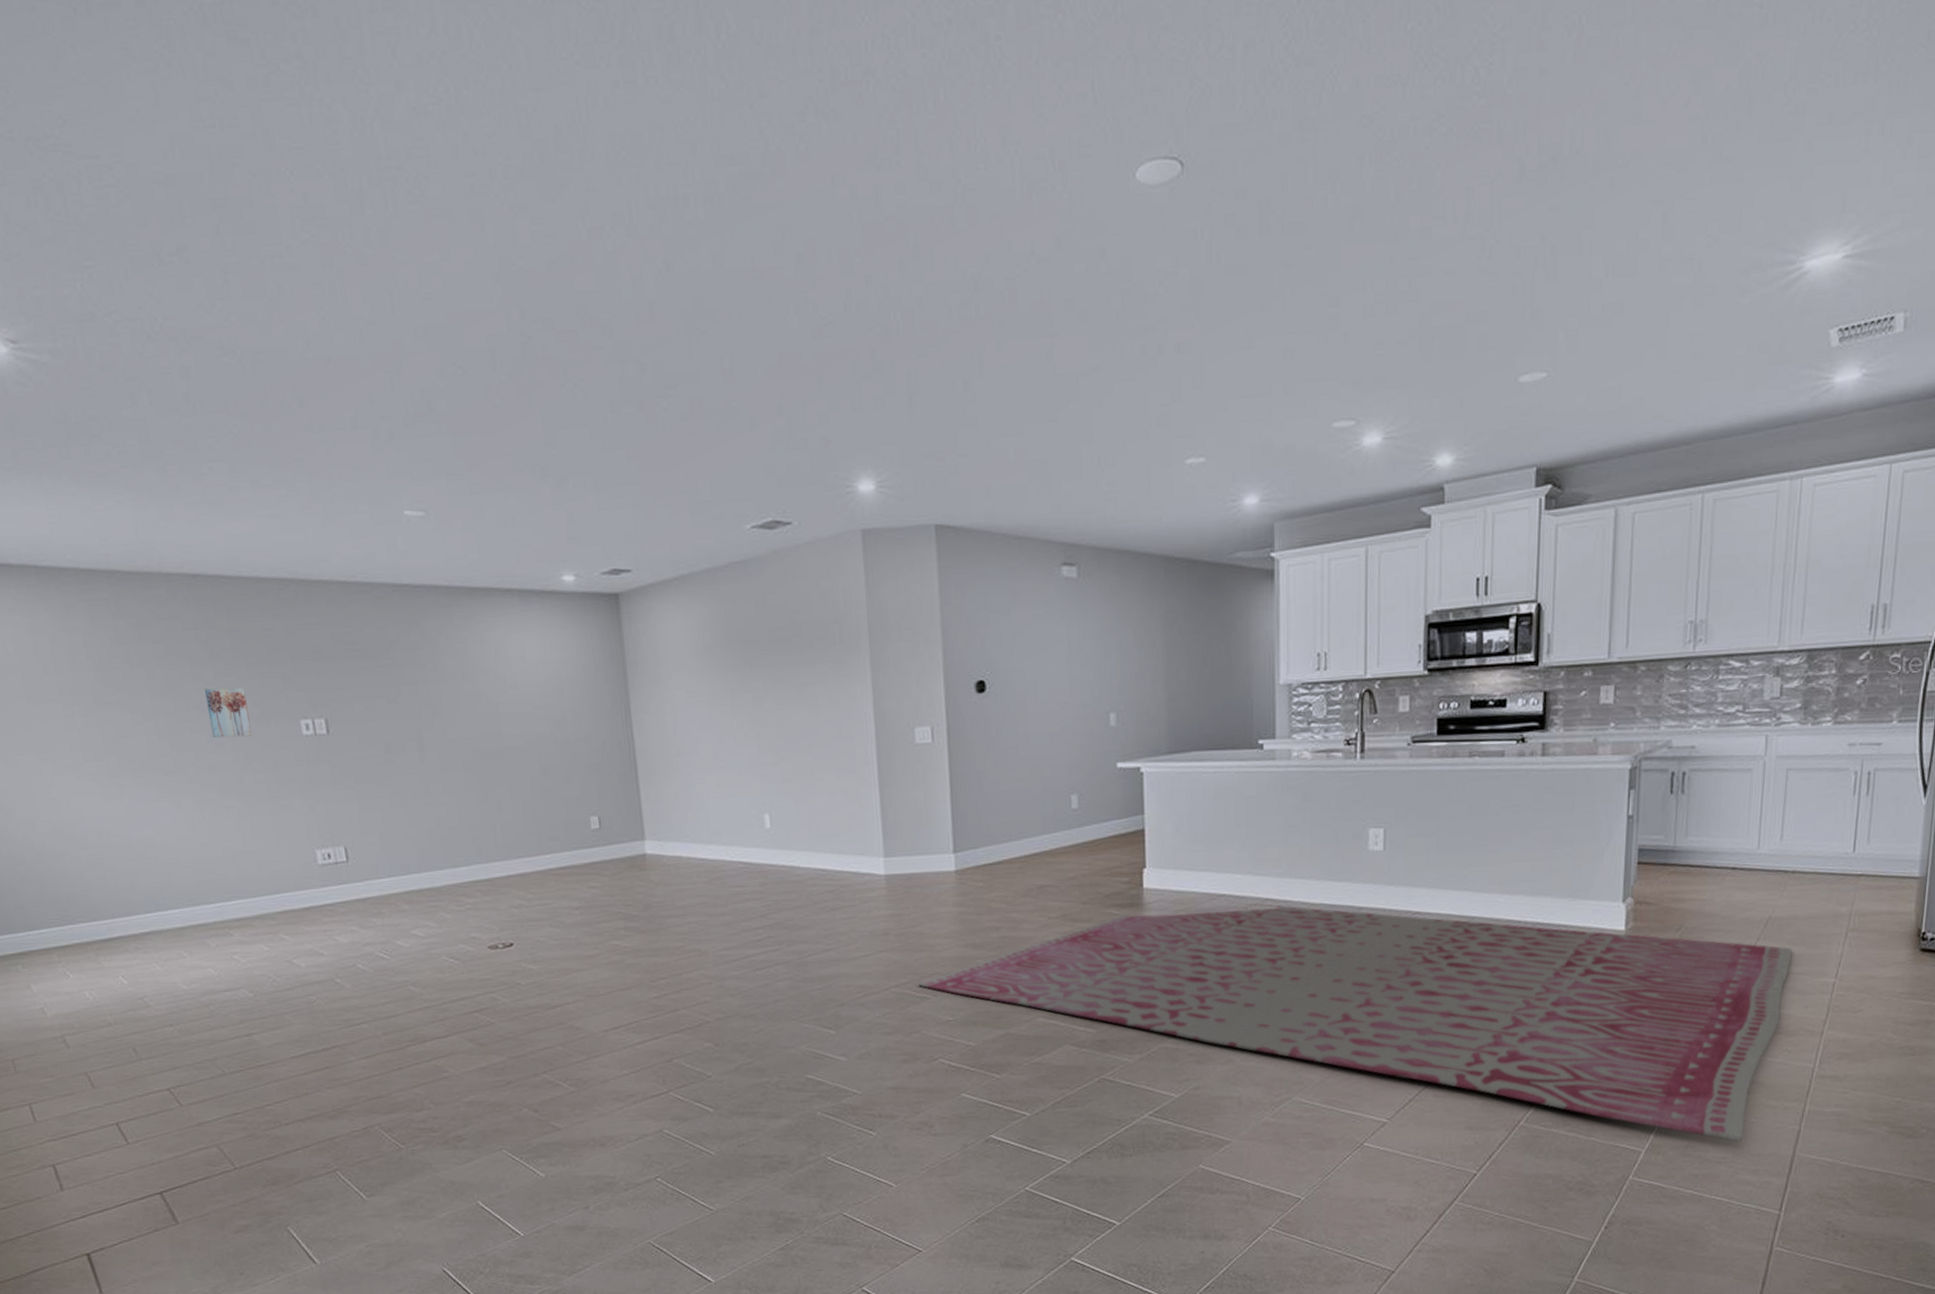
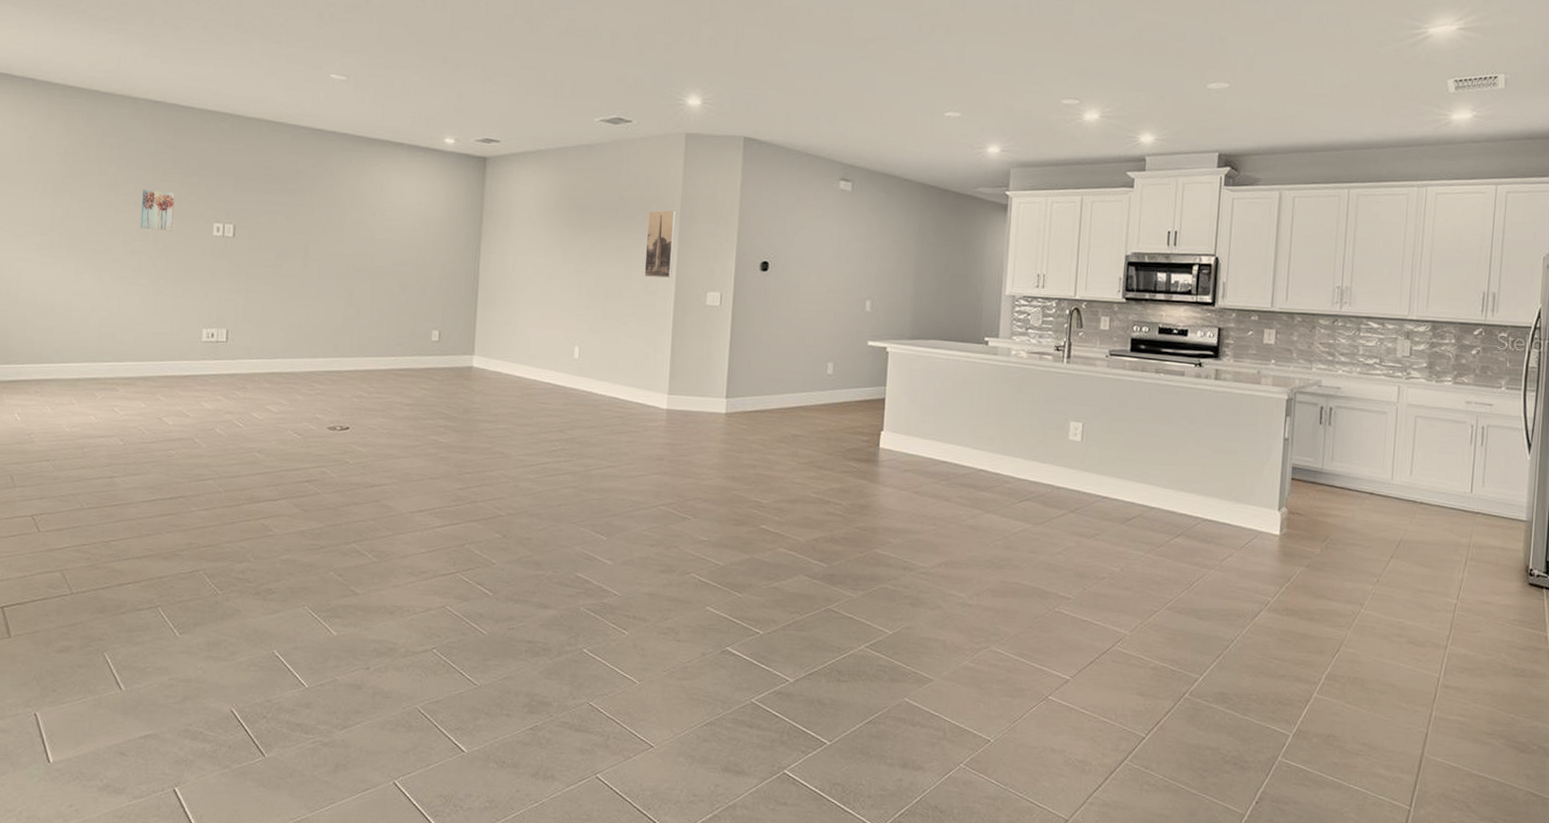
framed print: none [828,630,869,719] -> present [644,210,677,278]
rug: present [918,902,1793,1142] -> none [682,465,1421,737]

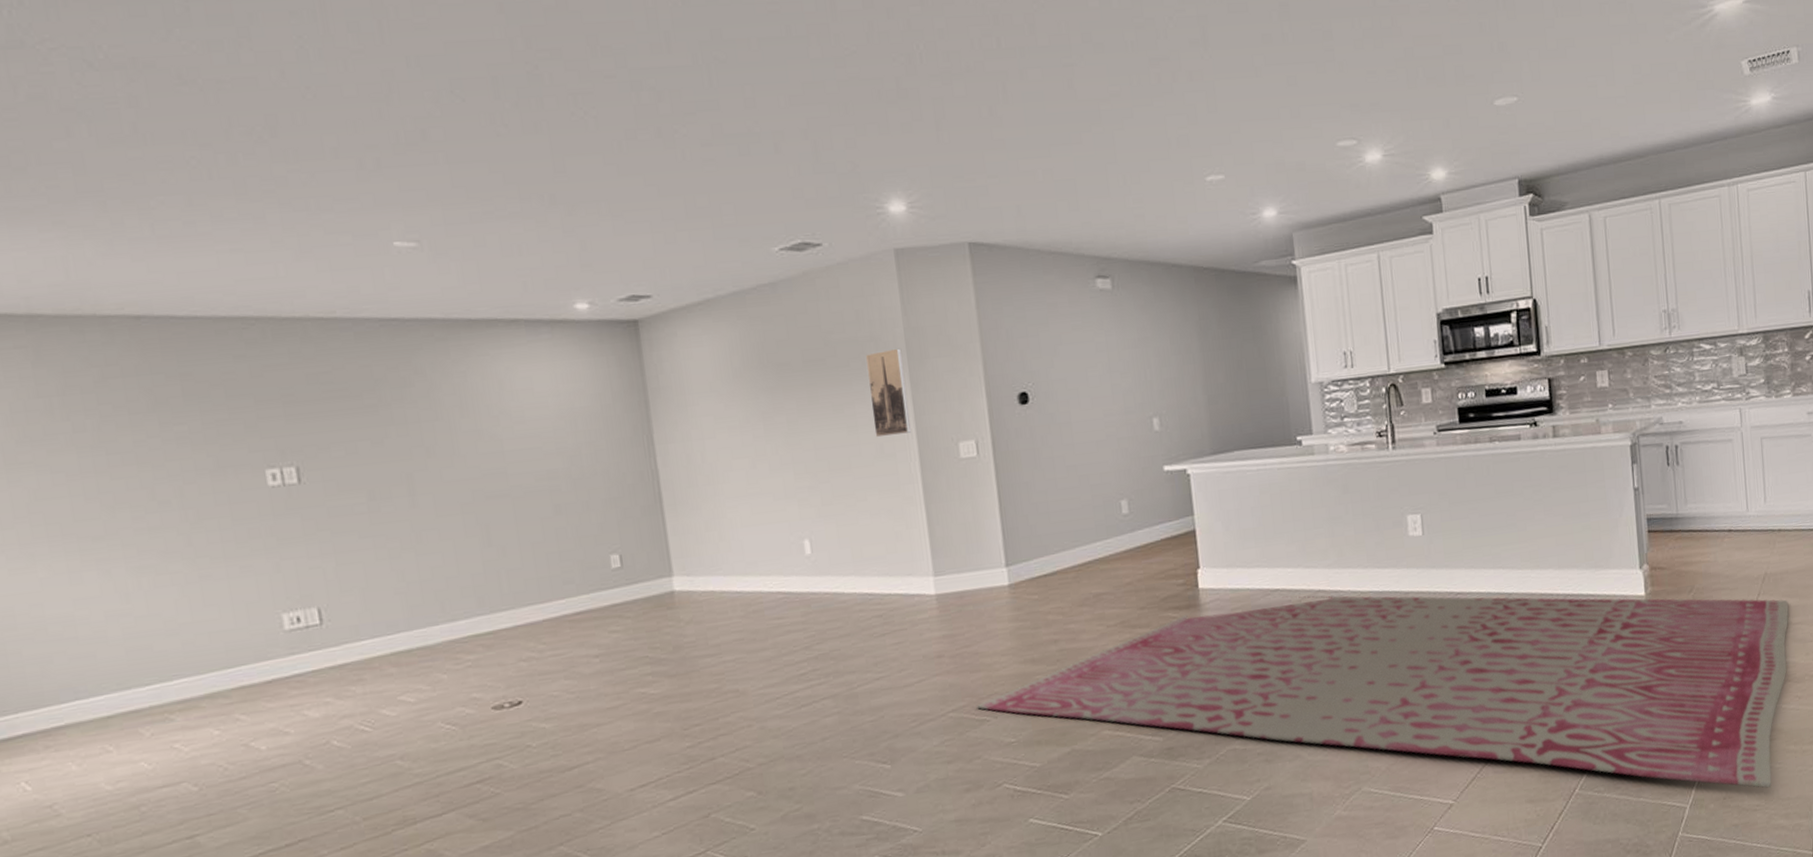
wall art: present [140,189,175,231] -> none [145,437,205,495]
rug: none [682,465,1421,737] -> present [976,596,1790,788]

